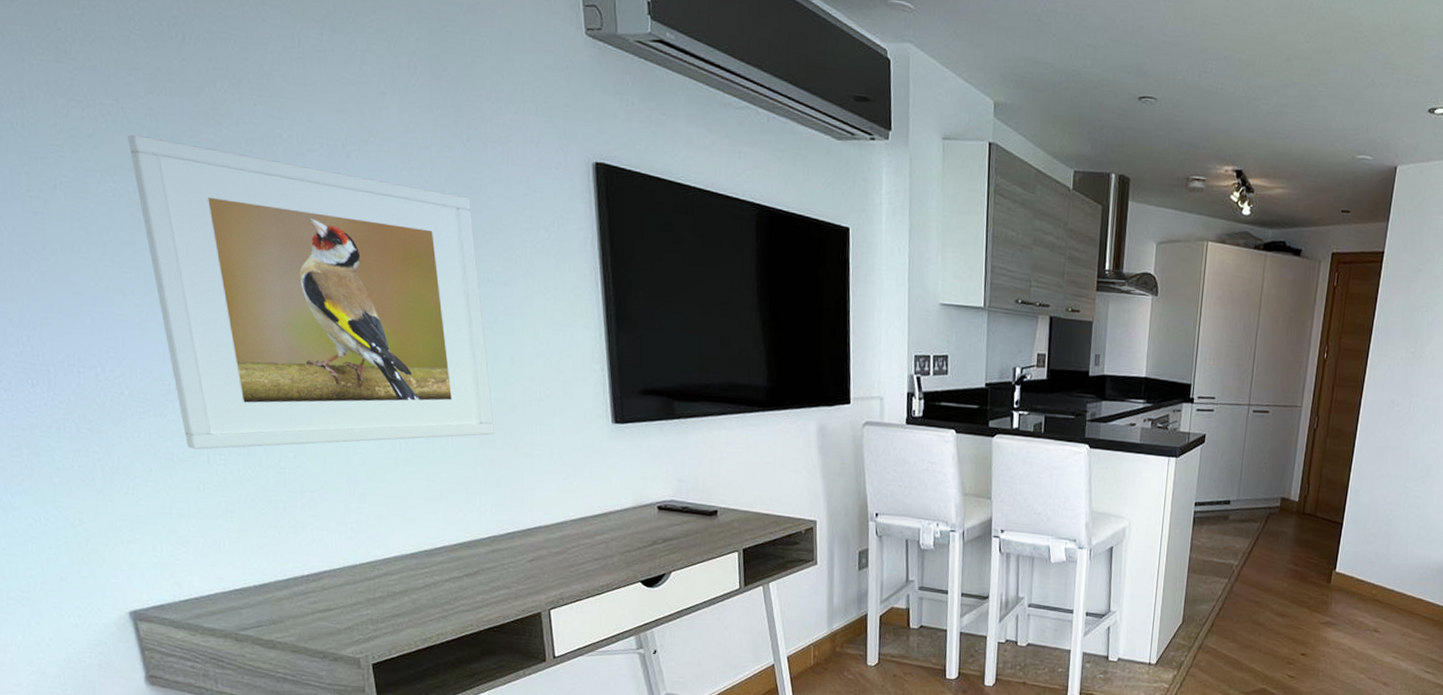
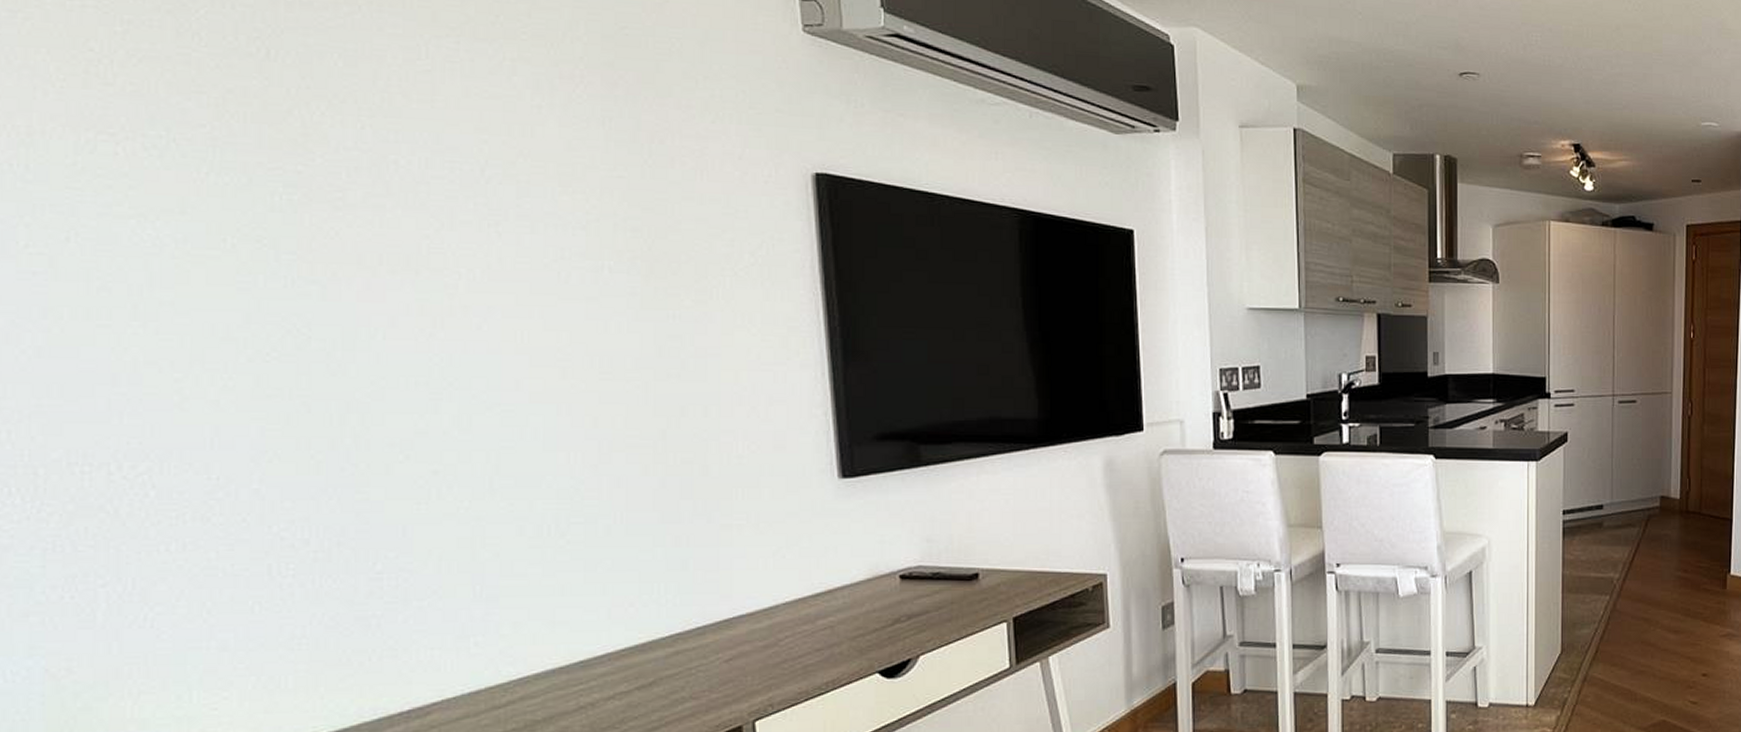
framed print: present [127,134,494,450] -> none [179,170,680,559]

